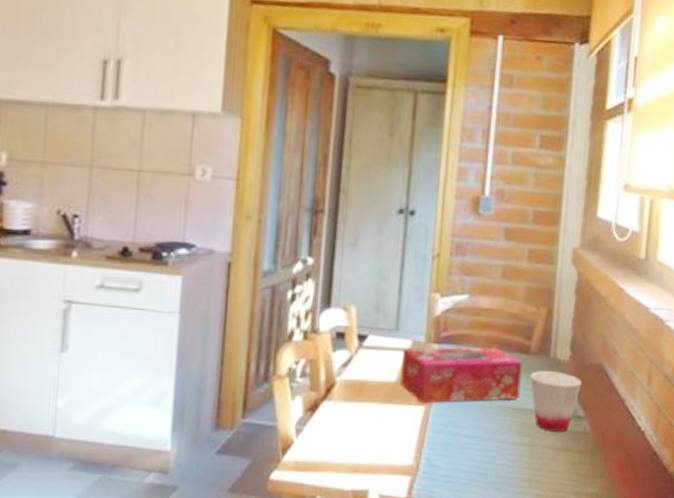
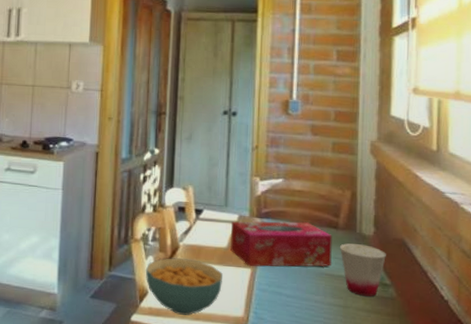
cereal bowl: none [290,397,389,468] -> present [145,258,223,315]

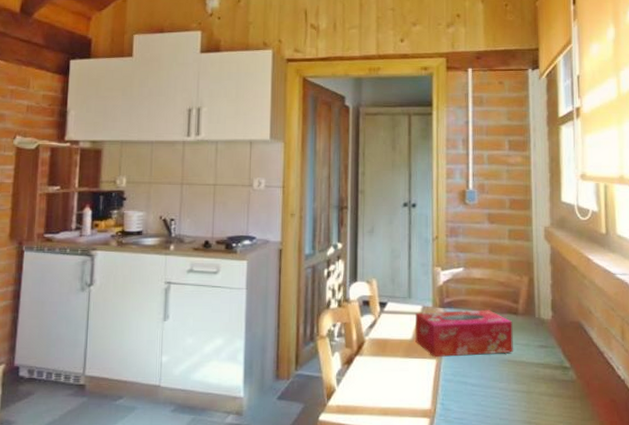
cereal bowl: present [145,258,223,315] -> none [332,353,409,411]
cup: present [340,243,386,297] -> none [521,329,565,380]

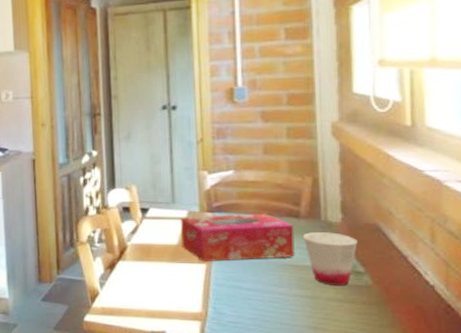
cup: none [521,329,565,380] -> present [304,232,358,286]

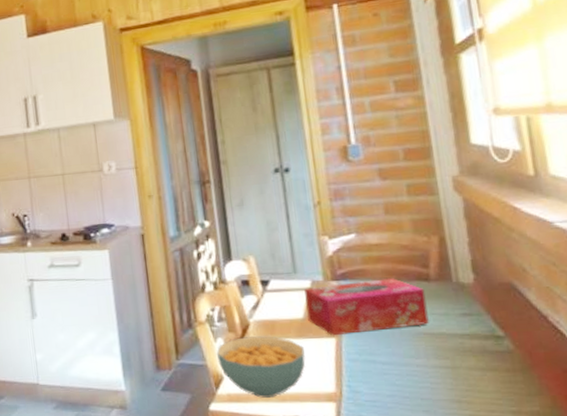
cereal bowl: none [94,258,176,313] -> present [216,336,306,398]
cup: present [304,232,358,286] -> none [436,294,494,353]

